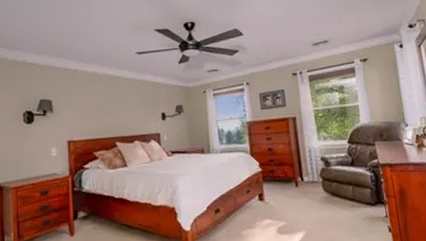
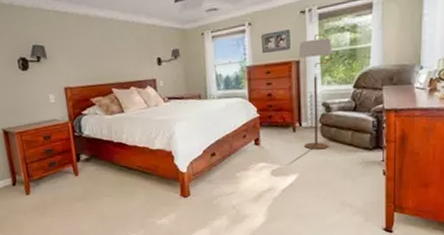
floor lamp: none [293,93,333,205] -> present [298,33,333,150]

